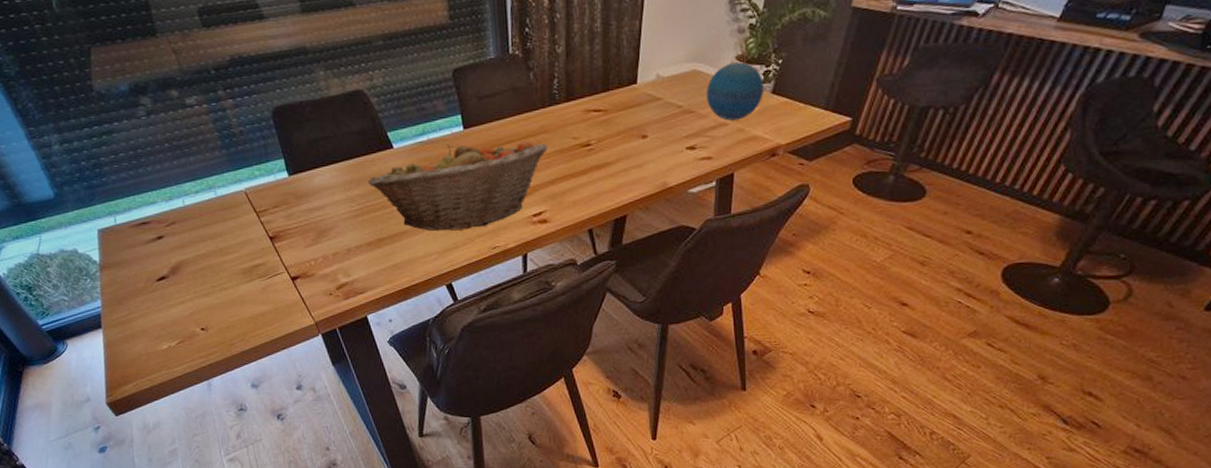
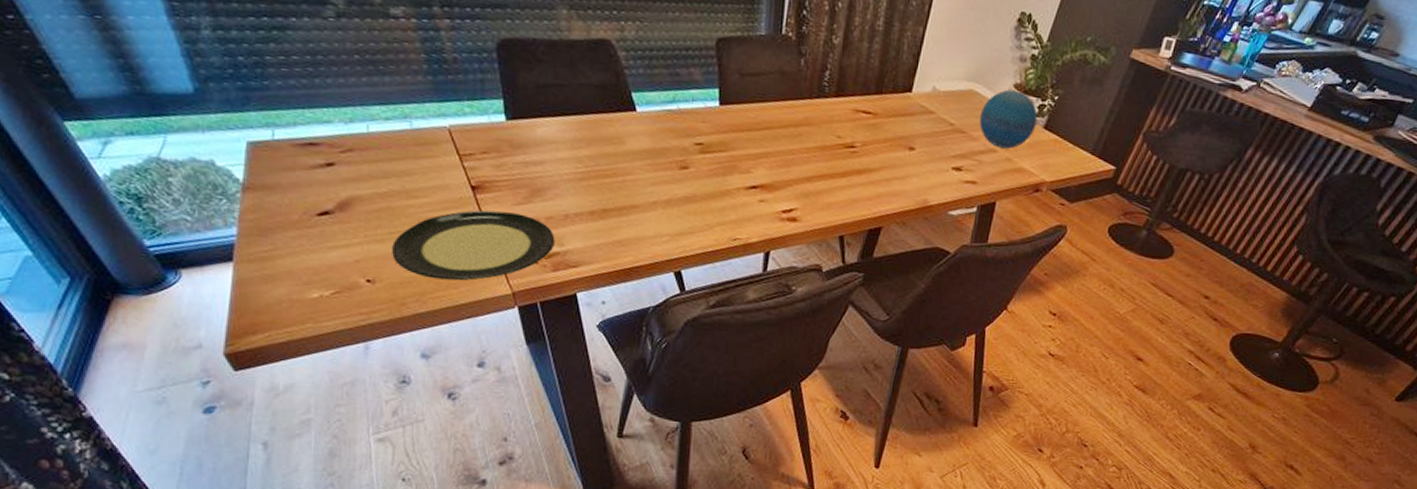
plate: none [216,254,343,320] -> present [392,210,555,281]
fruit basket: present [367,140,548,232] -> none [600,118,809,215]

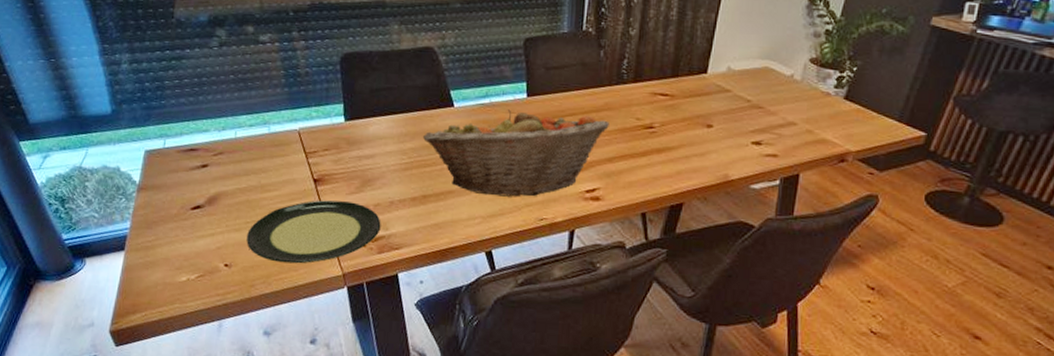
fruit basket: none [600,118,809,215] -> present [422,109,609,197]
decorative orb: present [979,89,1038,149] -> none [776,64,836,121]

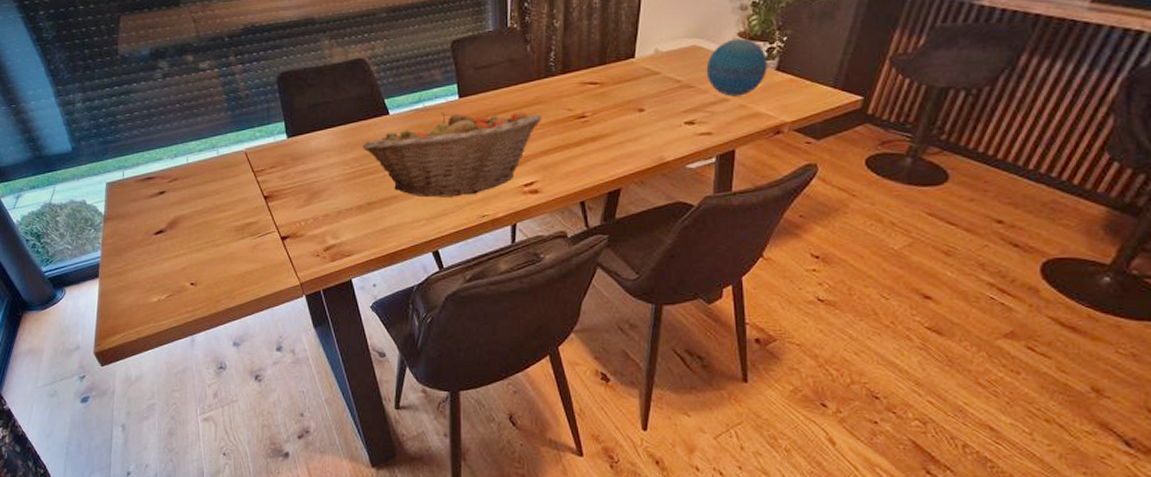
plate: present [246,200,381,264] -> none [208,215,331,277]
decorative orb: none [776,64,836,121] -> present [706,38,767,96]

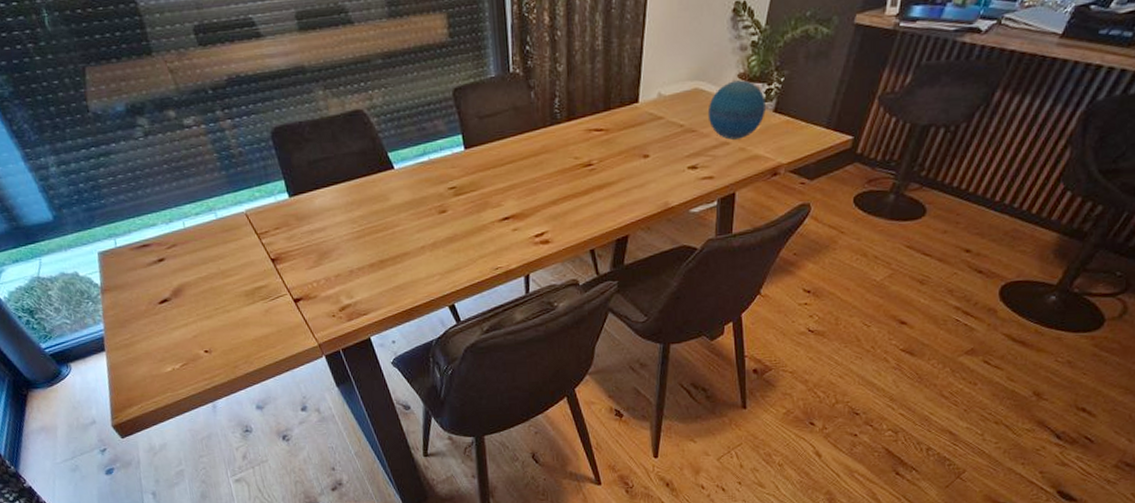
fruit basket: present [362,110,542,198] -> none [368,160,549,253]

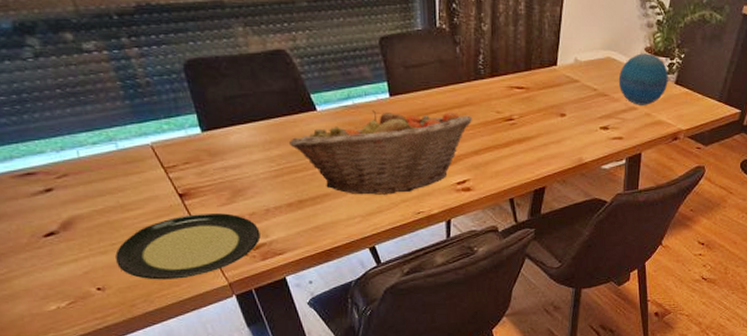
plate: none [219,276,346,342] -> present [115,213,260,280]
fruit basket: none [368,160,549,253] -> present [288,110,472,195]

